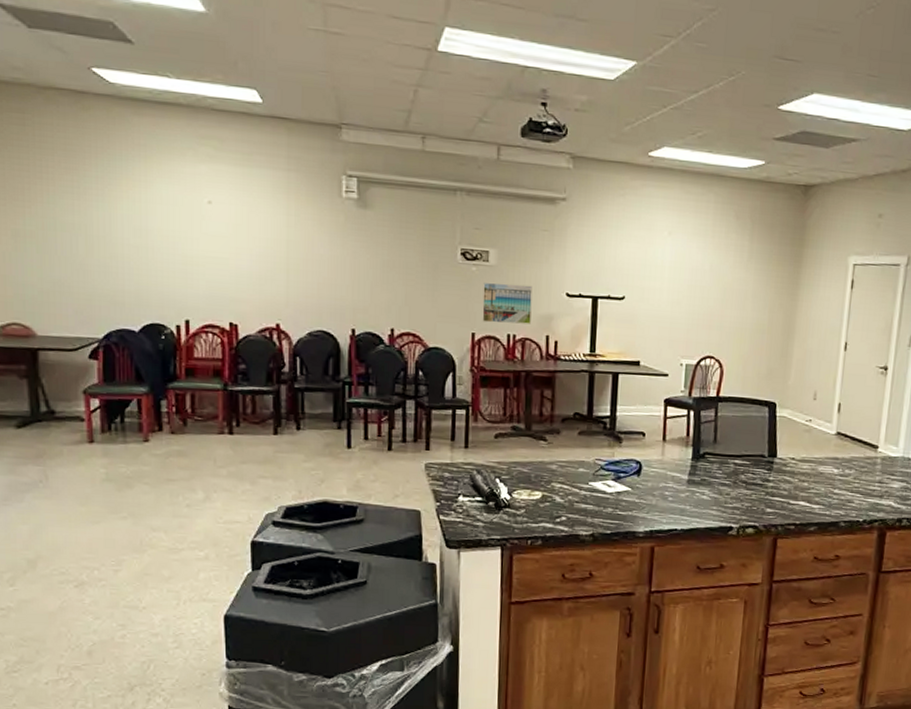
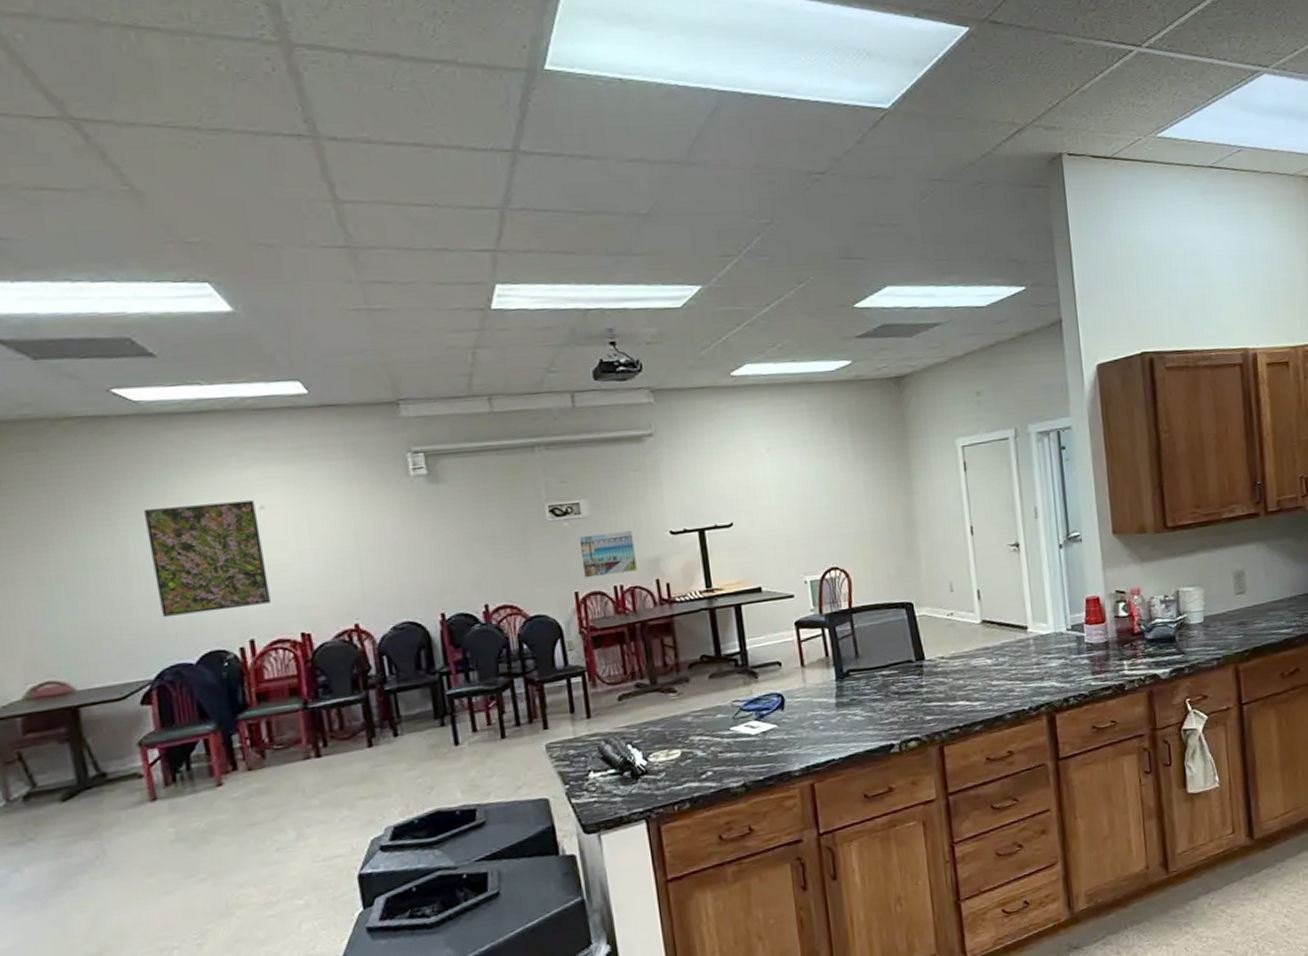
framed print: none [108,185,207,291] -> present [143,500,271,617]

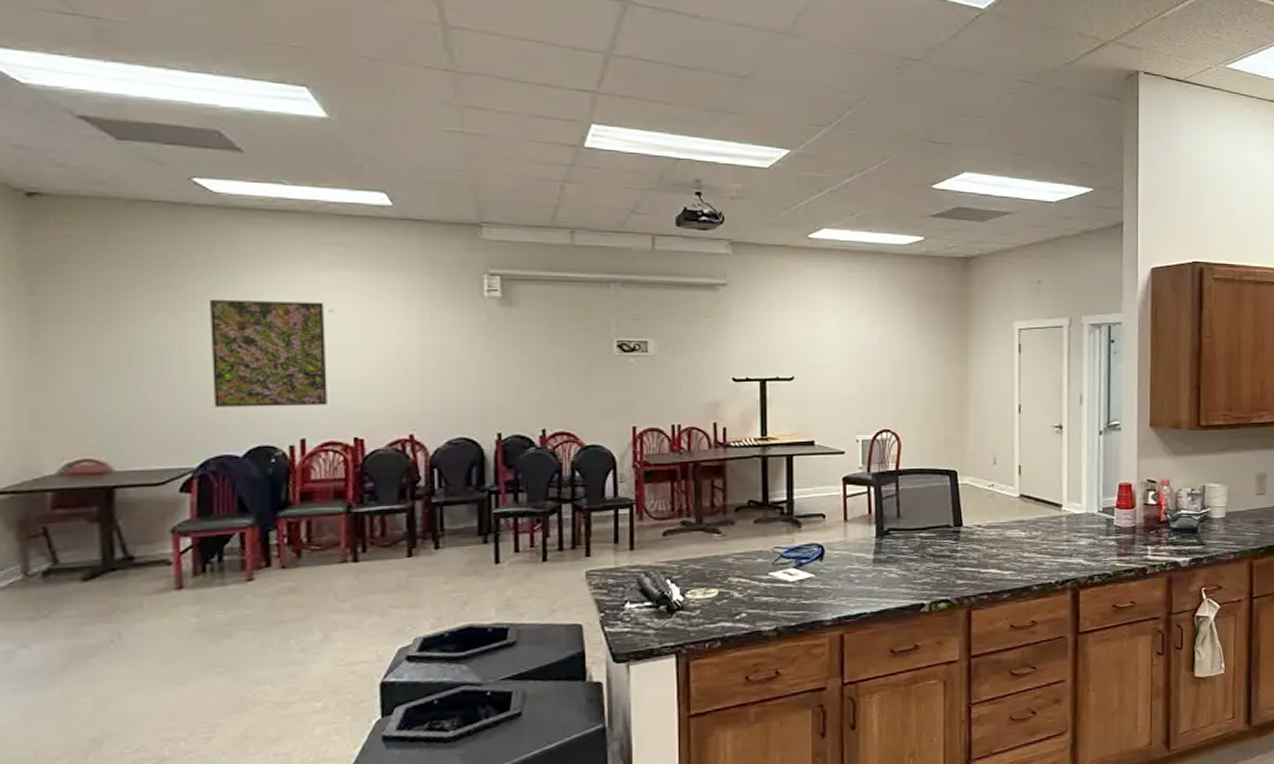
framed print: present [579,530,637,578] -> none [643,373,696,414]

